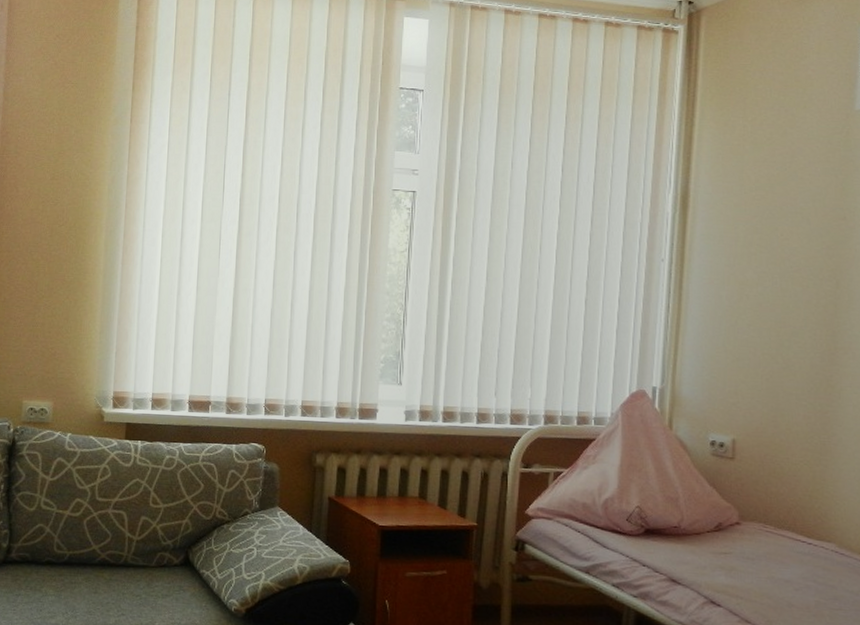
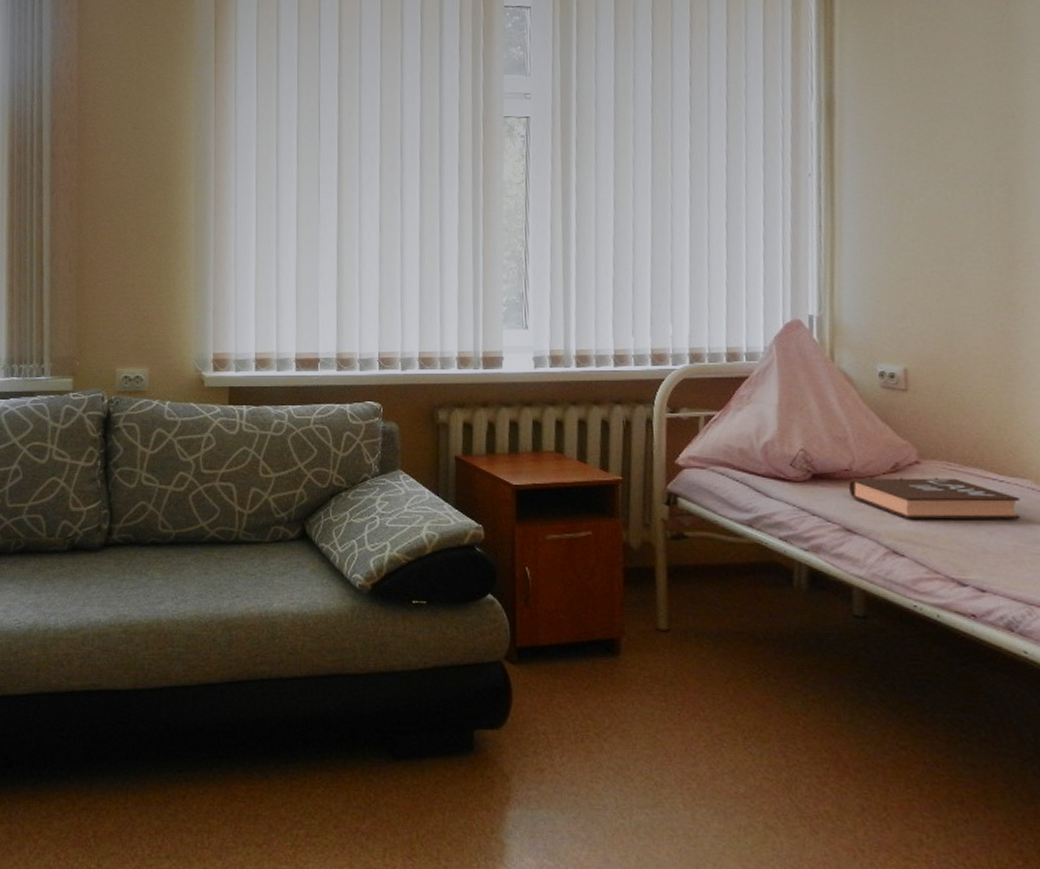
book: none [677,535,825,578] -> present [849,477,1021,520]

